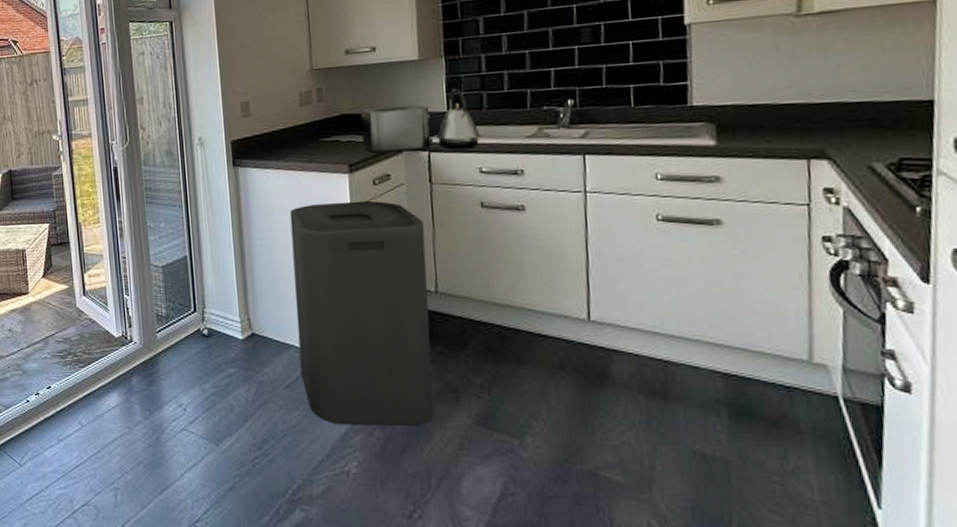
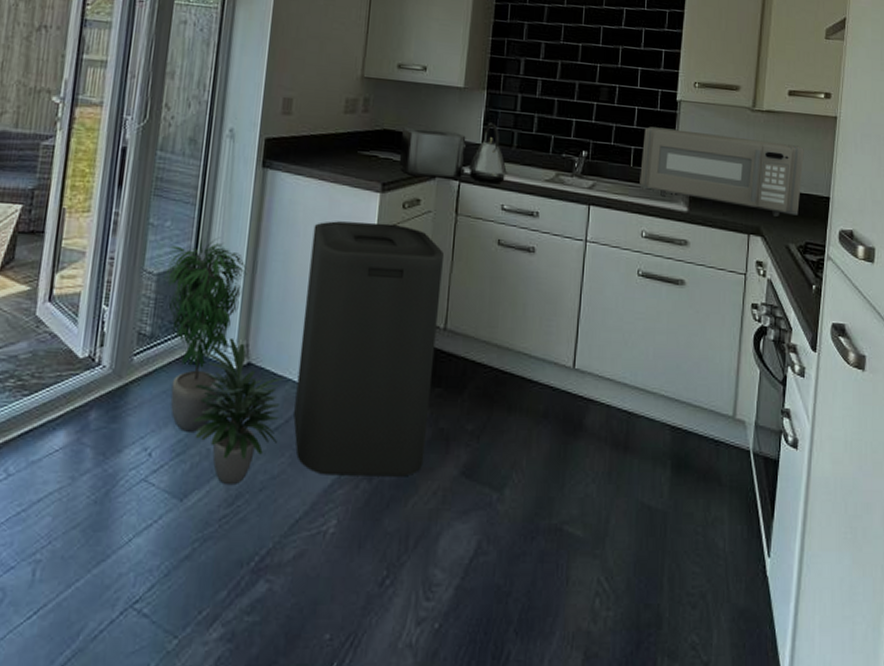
potted plant: none [167,231,290,433] -> present [164,237,283,486]
microwave: none [644,45,886,134] -> present [639,126,804,217]

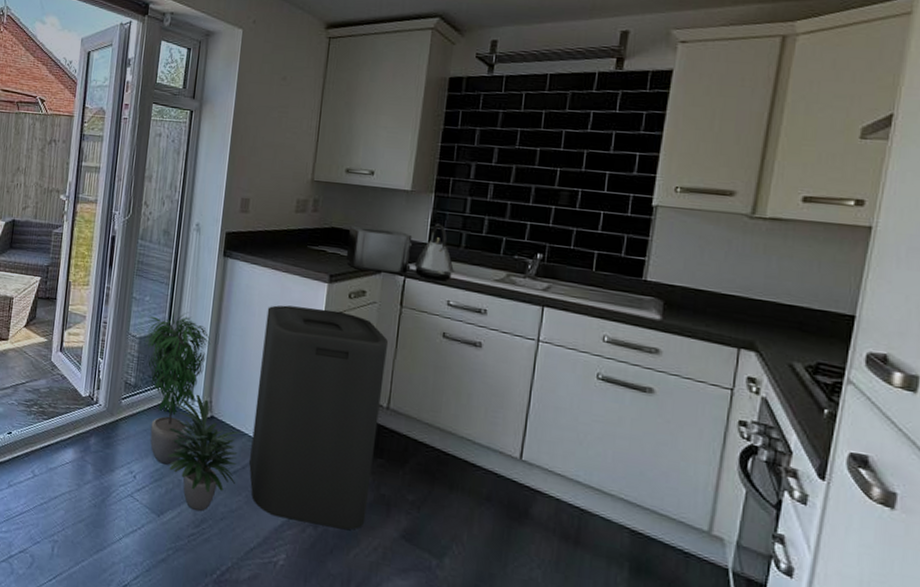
microwave: present [639,126,804,217] -> none [602,231,821,333]

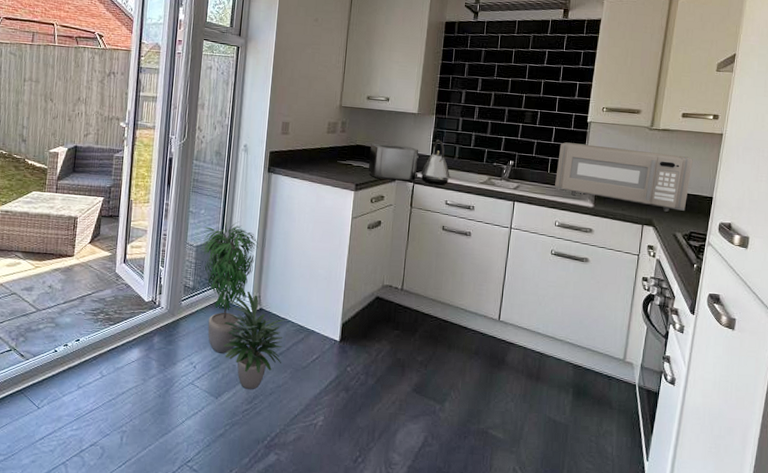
trash can: present [249,305,388,530] -> none [293,211,401,391]
microwave: none [602,231,821,333] -> present [555,142,693,212]

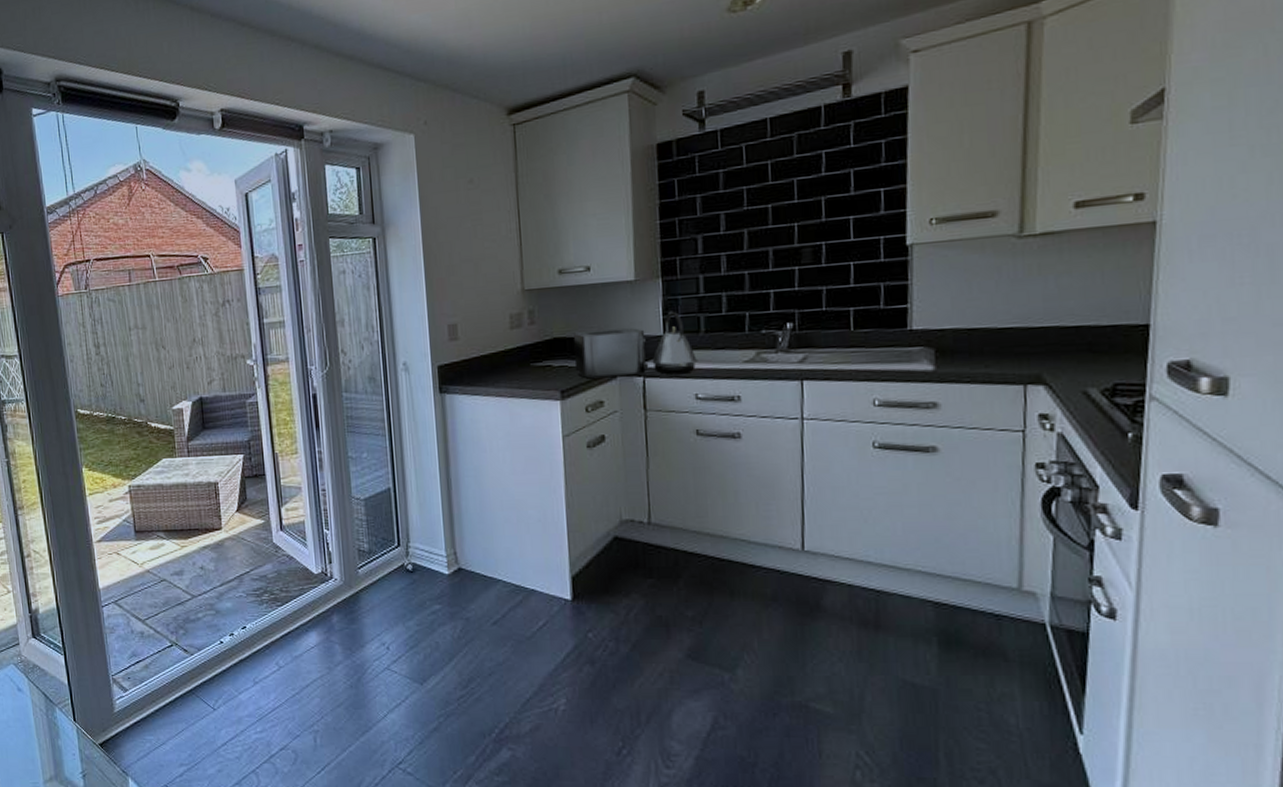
potted plant: present [201,221,285,390] -> none [369,461,497,672]
microwave: present [555,142,693,212] -> none [864,268,1105,359]

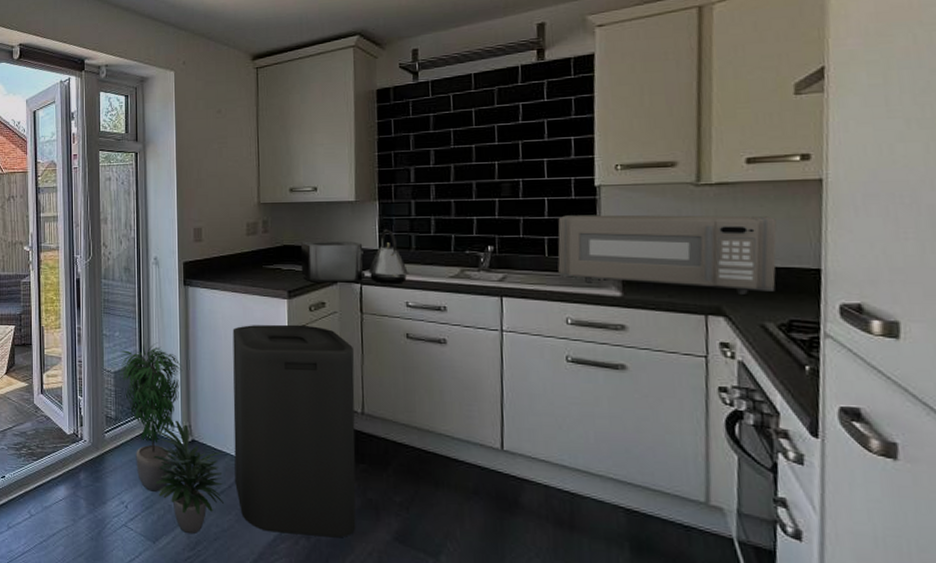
potted plant: none [369,461,497,672] -> present [120,342,224,534]
trash can: none [498,428,645,661] -> present [232,324,356,538]
microwave: none [864,268,1105,359] -> present [557,214,777,294]

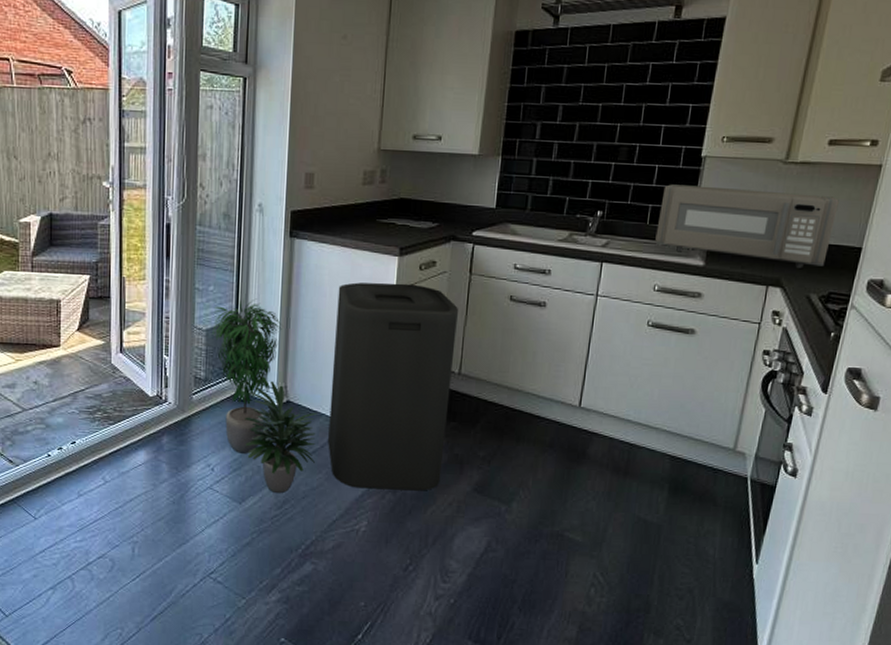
toaster: present [300,240,366,283] -> none [415,196,481,242]
kettle: present [368,229,408,284] -> none [482,187,520,245]

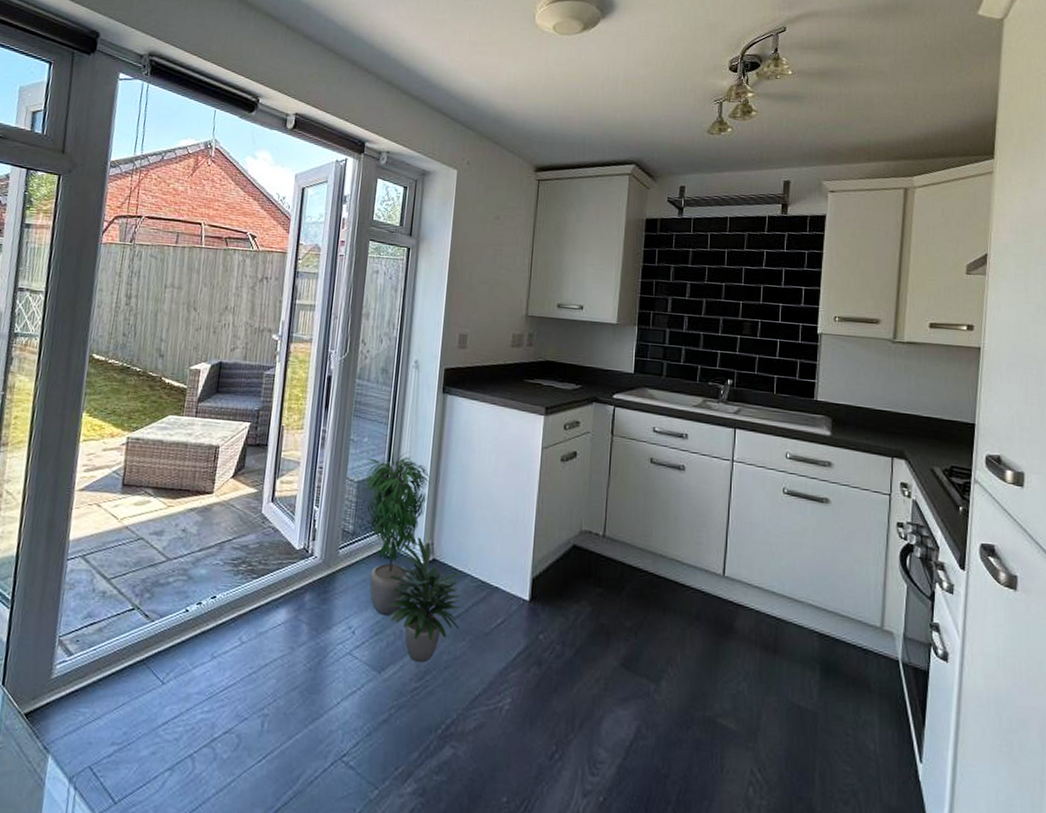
trash can: present [328,282,458,491] -> none [472,439,601,665]
microwave: present [655,184,839,268] -> none [783,357,947,441]

